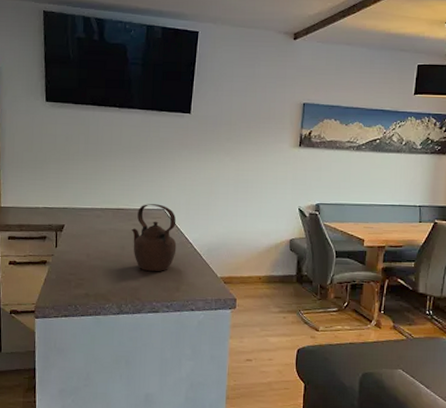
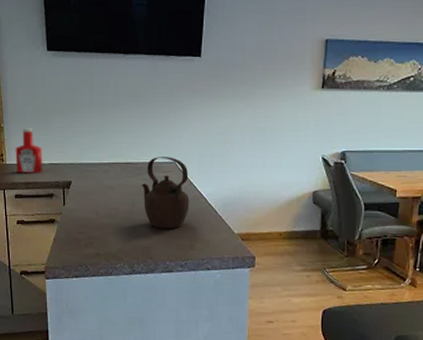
ketchup bottle: none [10,173,37,217] -> present [15,128,43,174]

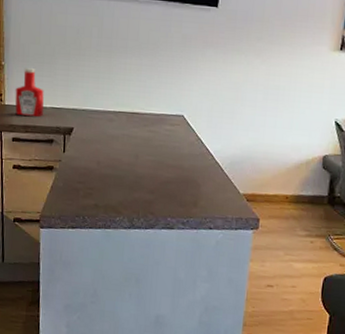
teapot: present [141,157,190,229] -> none [146,108,197,185]

